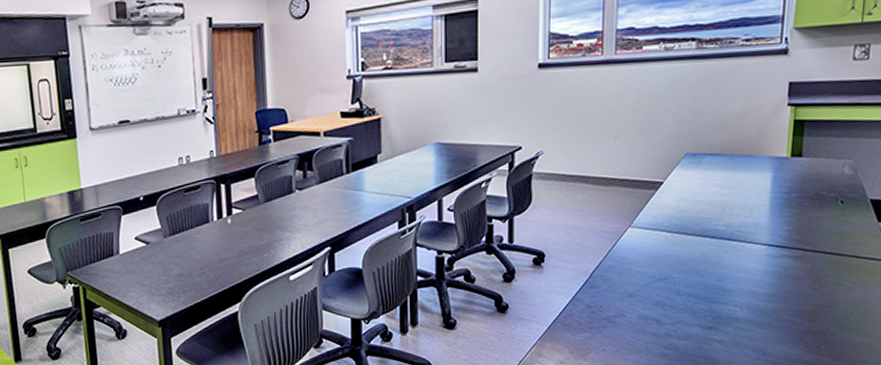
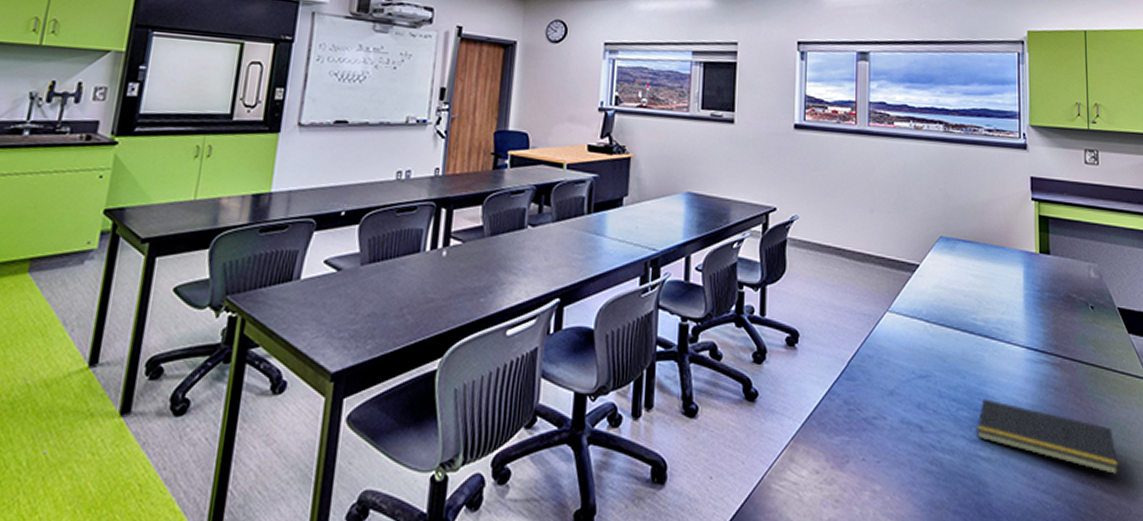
notepad: none [711,292,850,346] -> present [977,398,1119,476]

